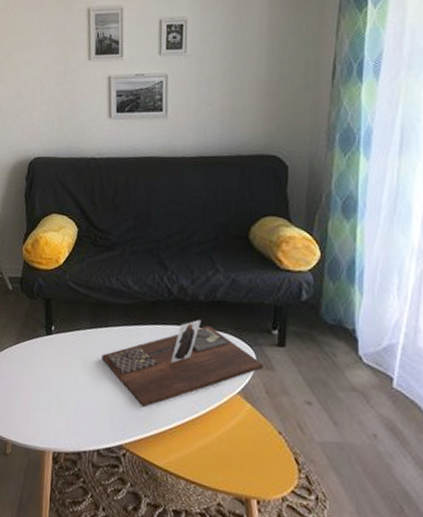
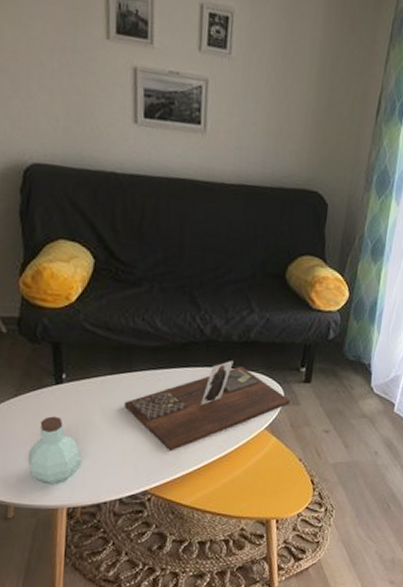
jar: none [23,363,65,428] -> present [27,416,81,485]

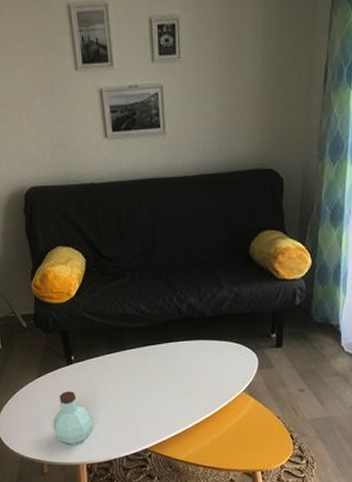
decorative tray: present [124,361,291,452] -> none [122,333,264,415]

